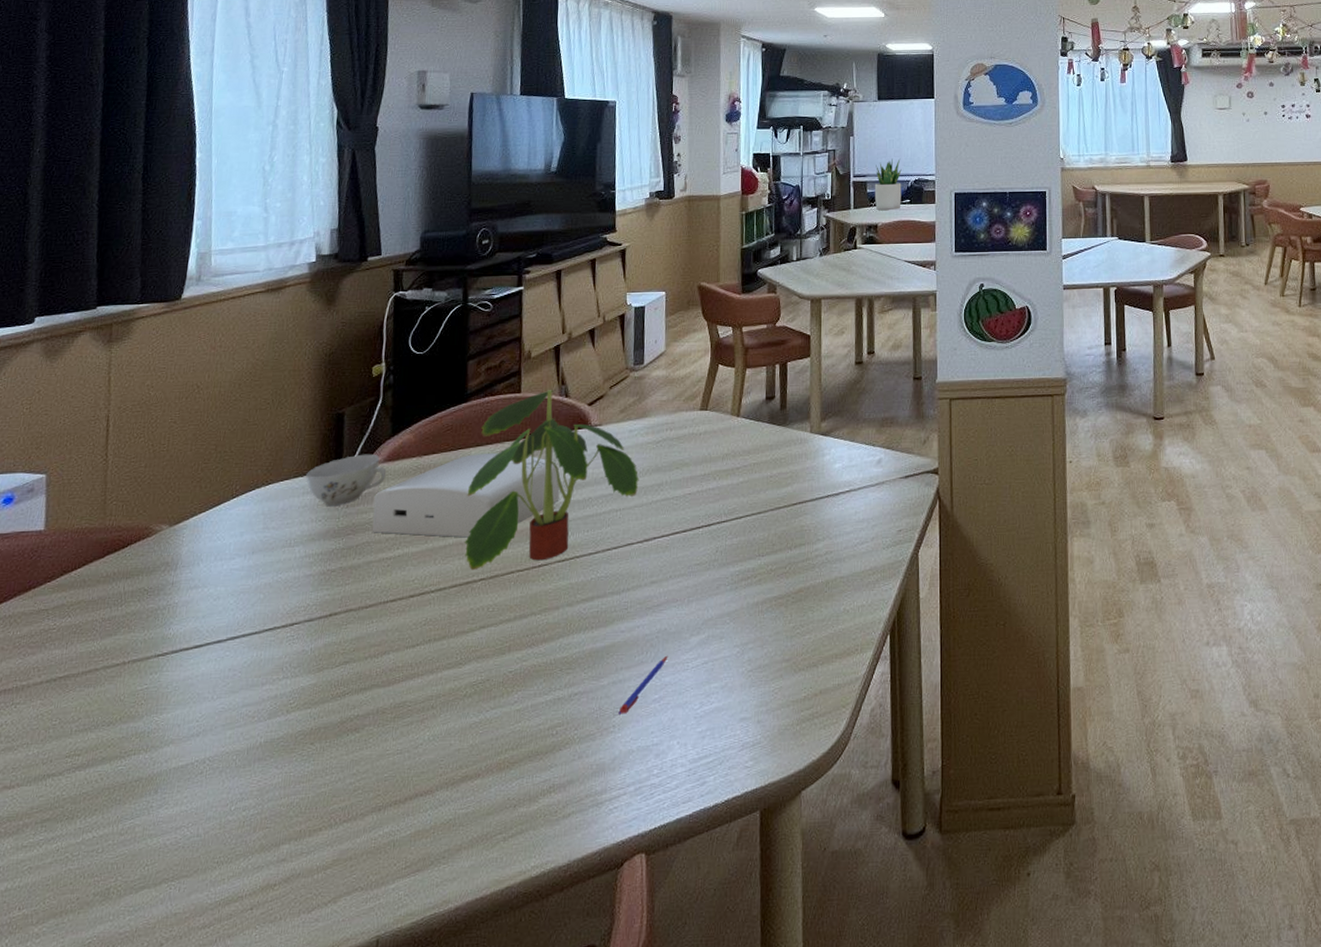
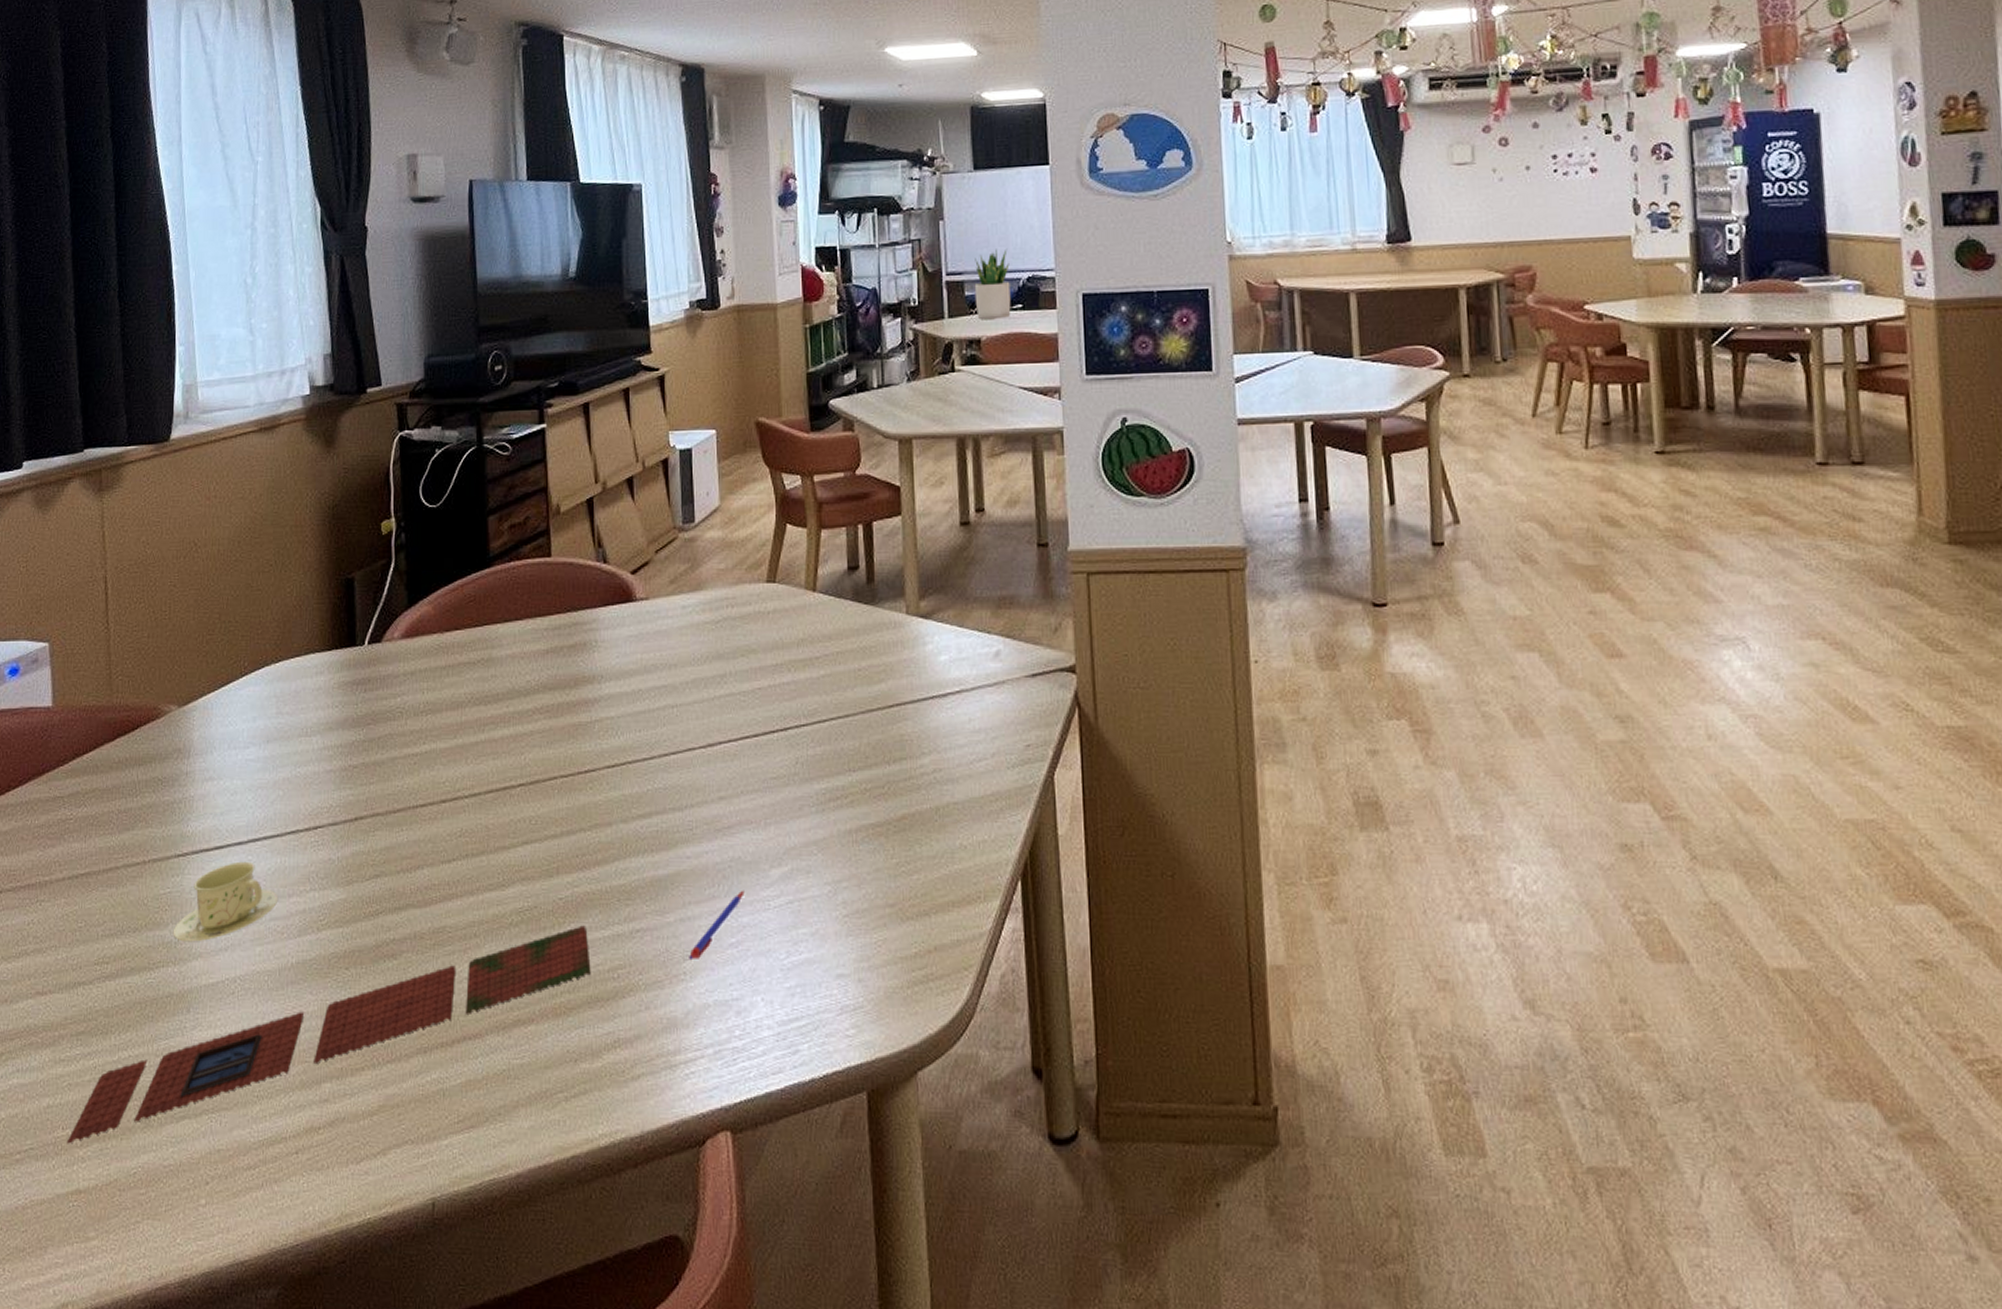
papers: none [21,692,533,923] -> present [66,925,591,1144]
cup and saucer: none [146,657,252,731] -> present [173,861,279,942]
teacup: present [305,454,387,507] -> none [317,628,405,690]
tissue dispenser: present [371,453,560,538] -> none [394,631,604,733]
plant: present [464,390,639,571] -> none [497,554,698,774]

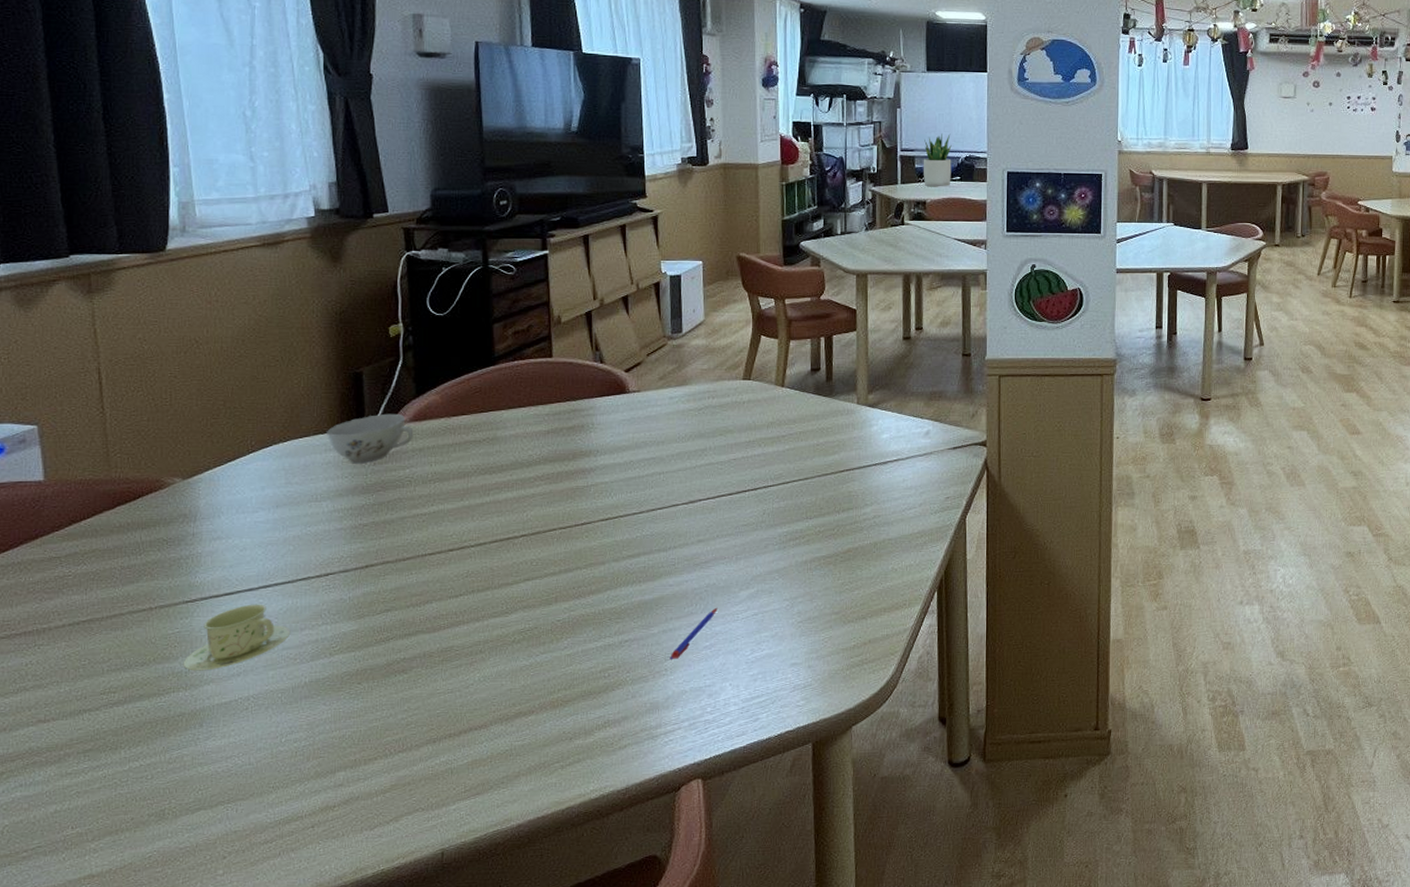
papers: present [66,925,591,1144] -> none [76,639,585,840]
teacup: none [317,628,405,690] -> present [326,413,414,464]

